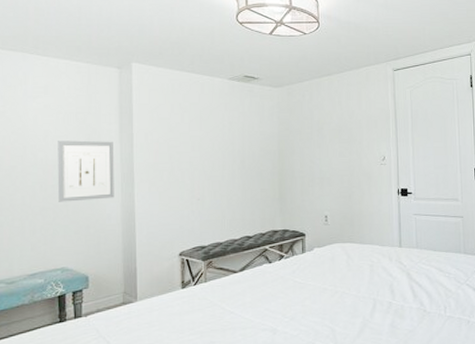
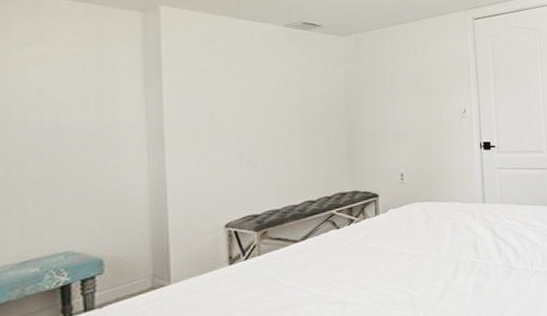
wall art: present [57,140,114,202] -> none [57,97,138,173]

